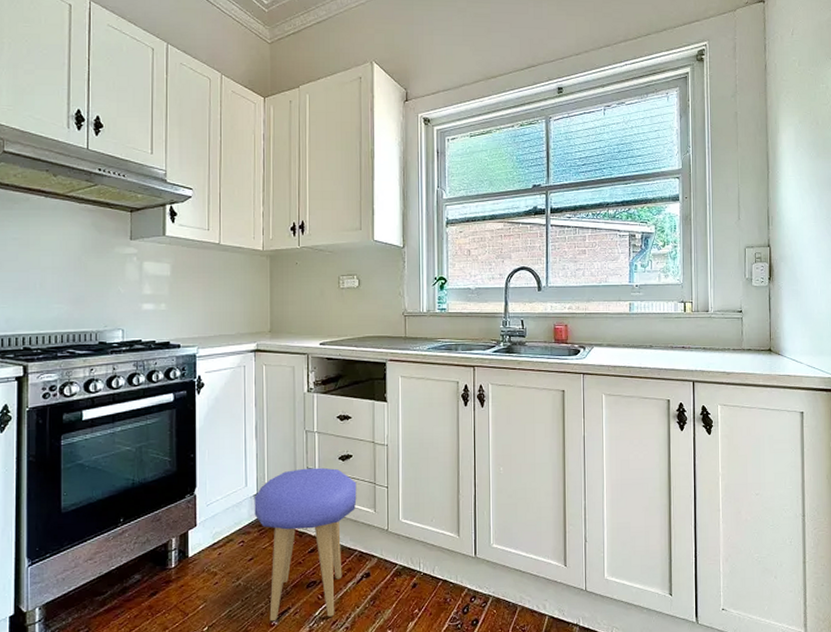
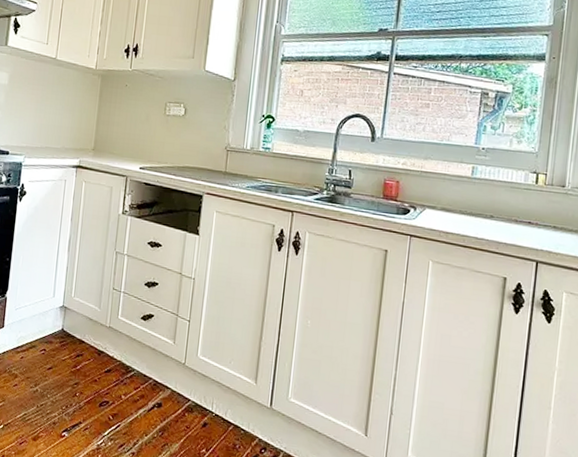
stool: present [254,467,357,622] -> none [58,288,160,439]

